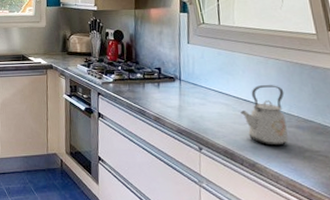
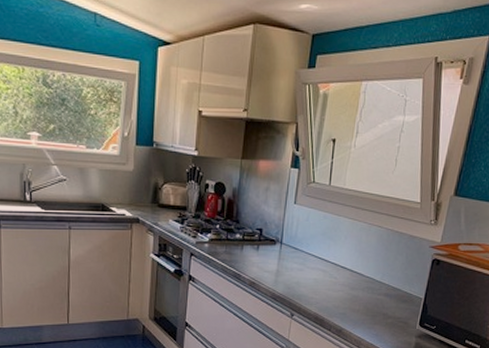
kettle: present [240,85,288,146] -> none [336,253,380,312]

